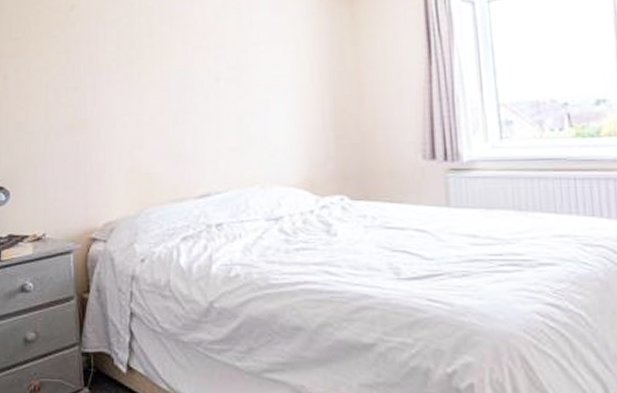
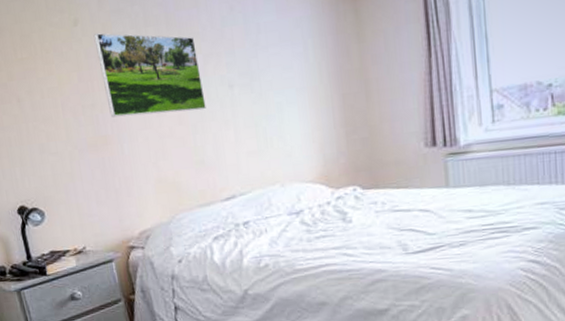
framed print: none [87,19,190,102] -> present [93,33,206,118]

